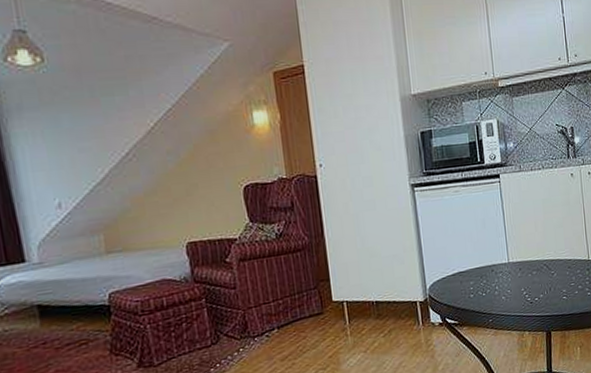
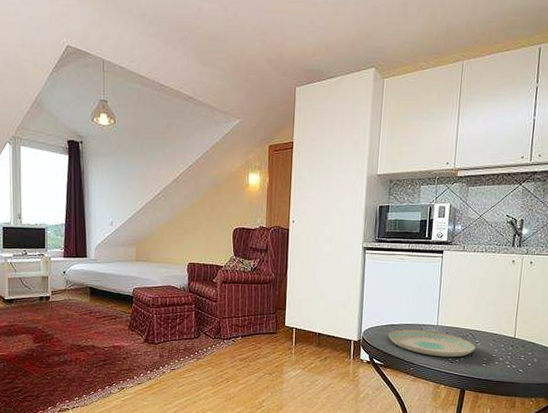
plate: none [457,270,553,301] -> present [387,329,476,358]

